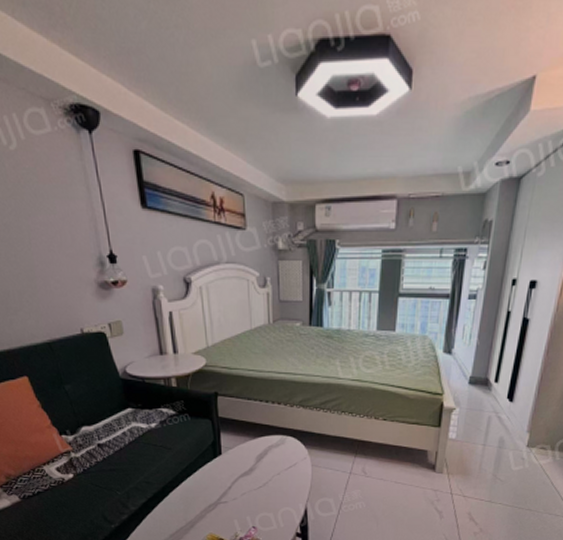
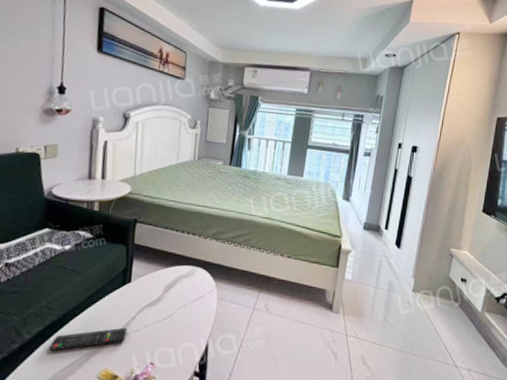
remote control: none [155,496,226,519] -> present [49,327,128,351]

